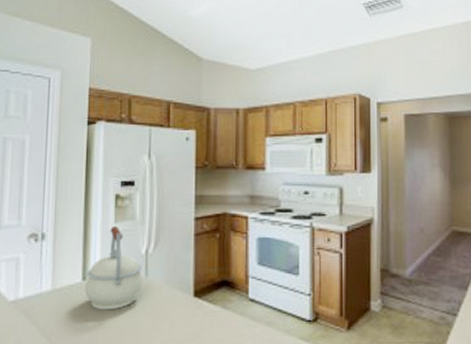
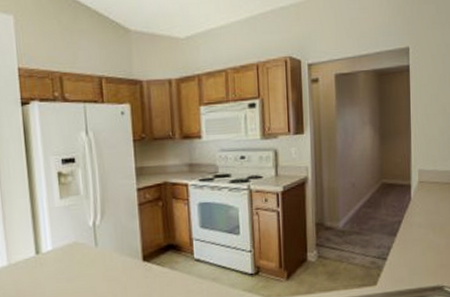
kettle: present [85,226,143,310] -> none [39,202,94,280]

